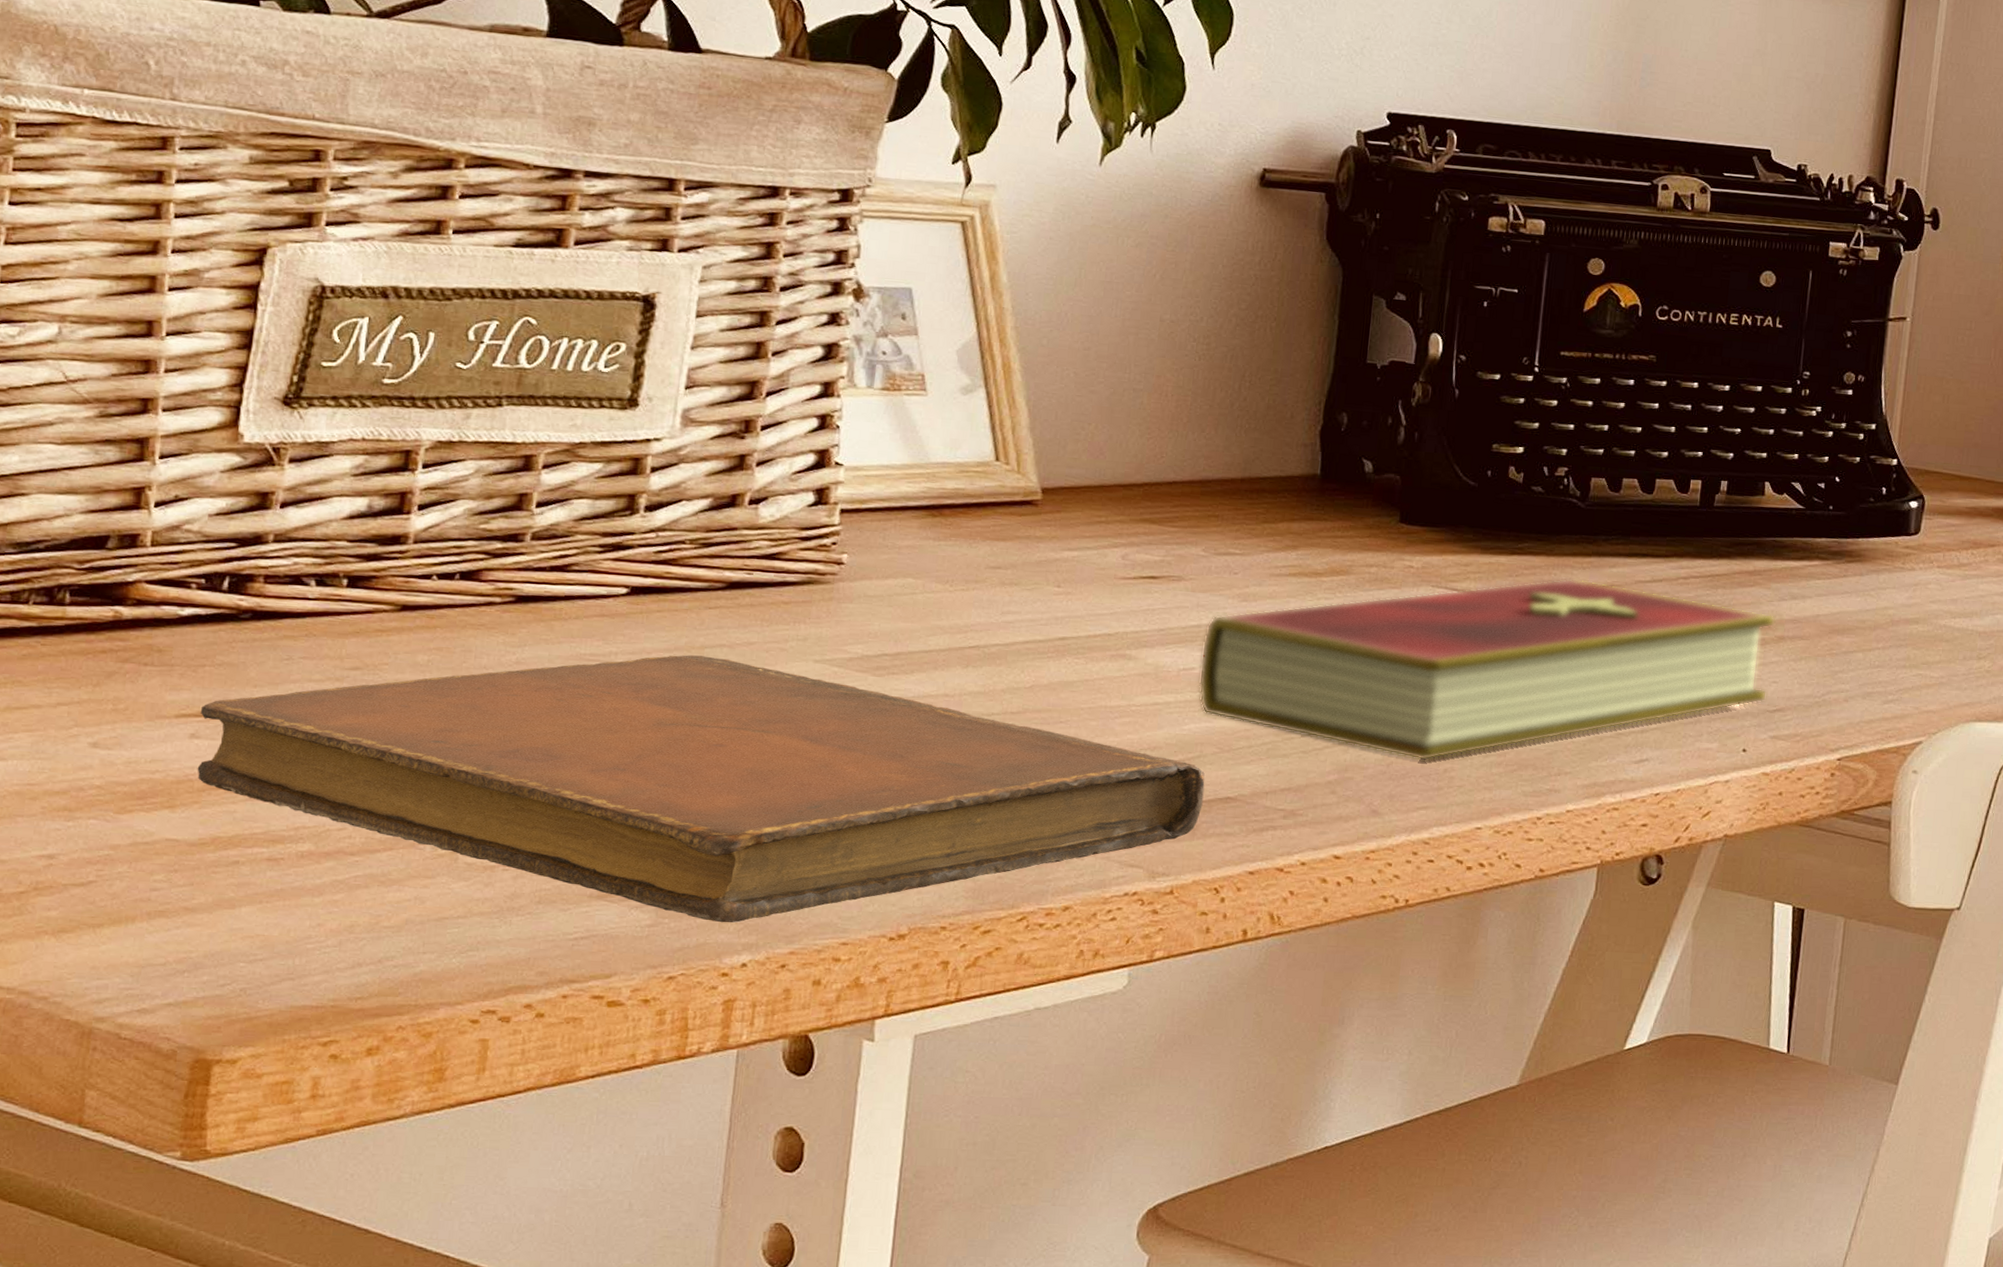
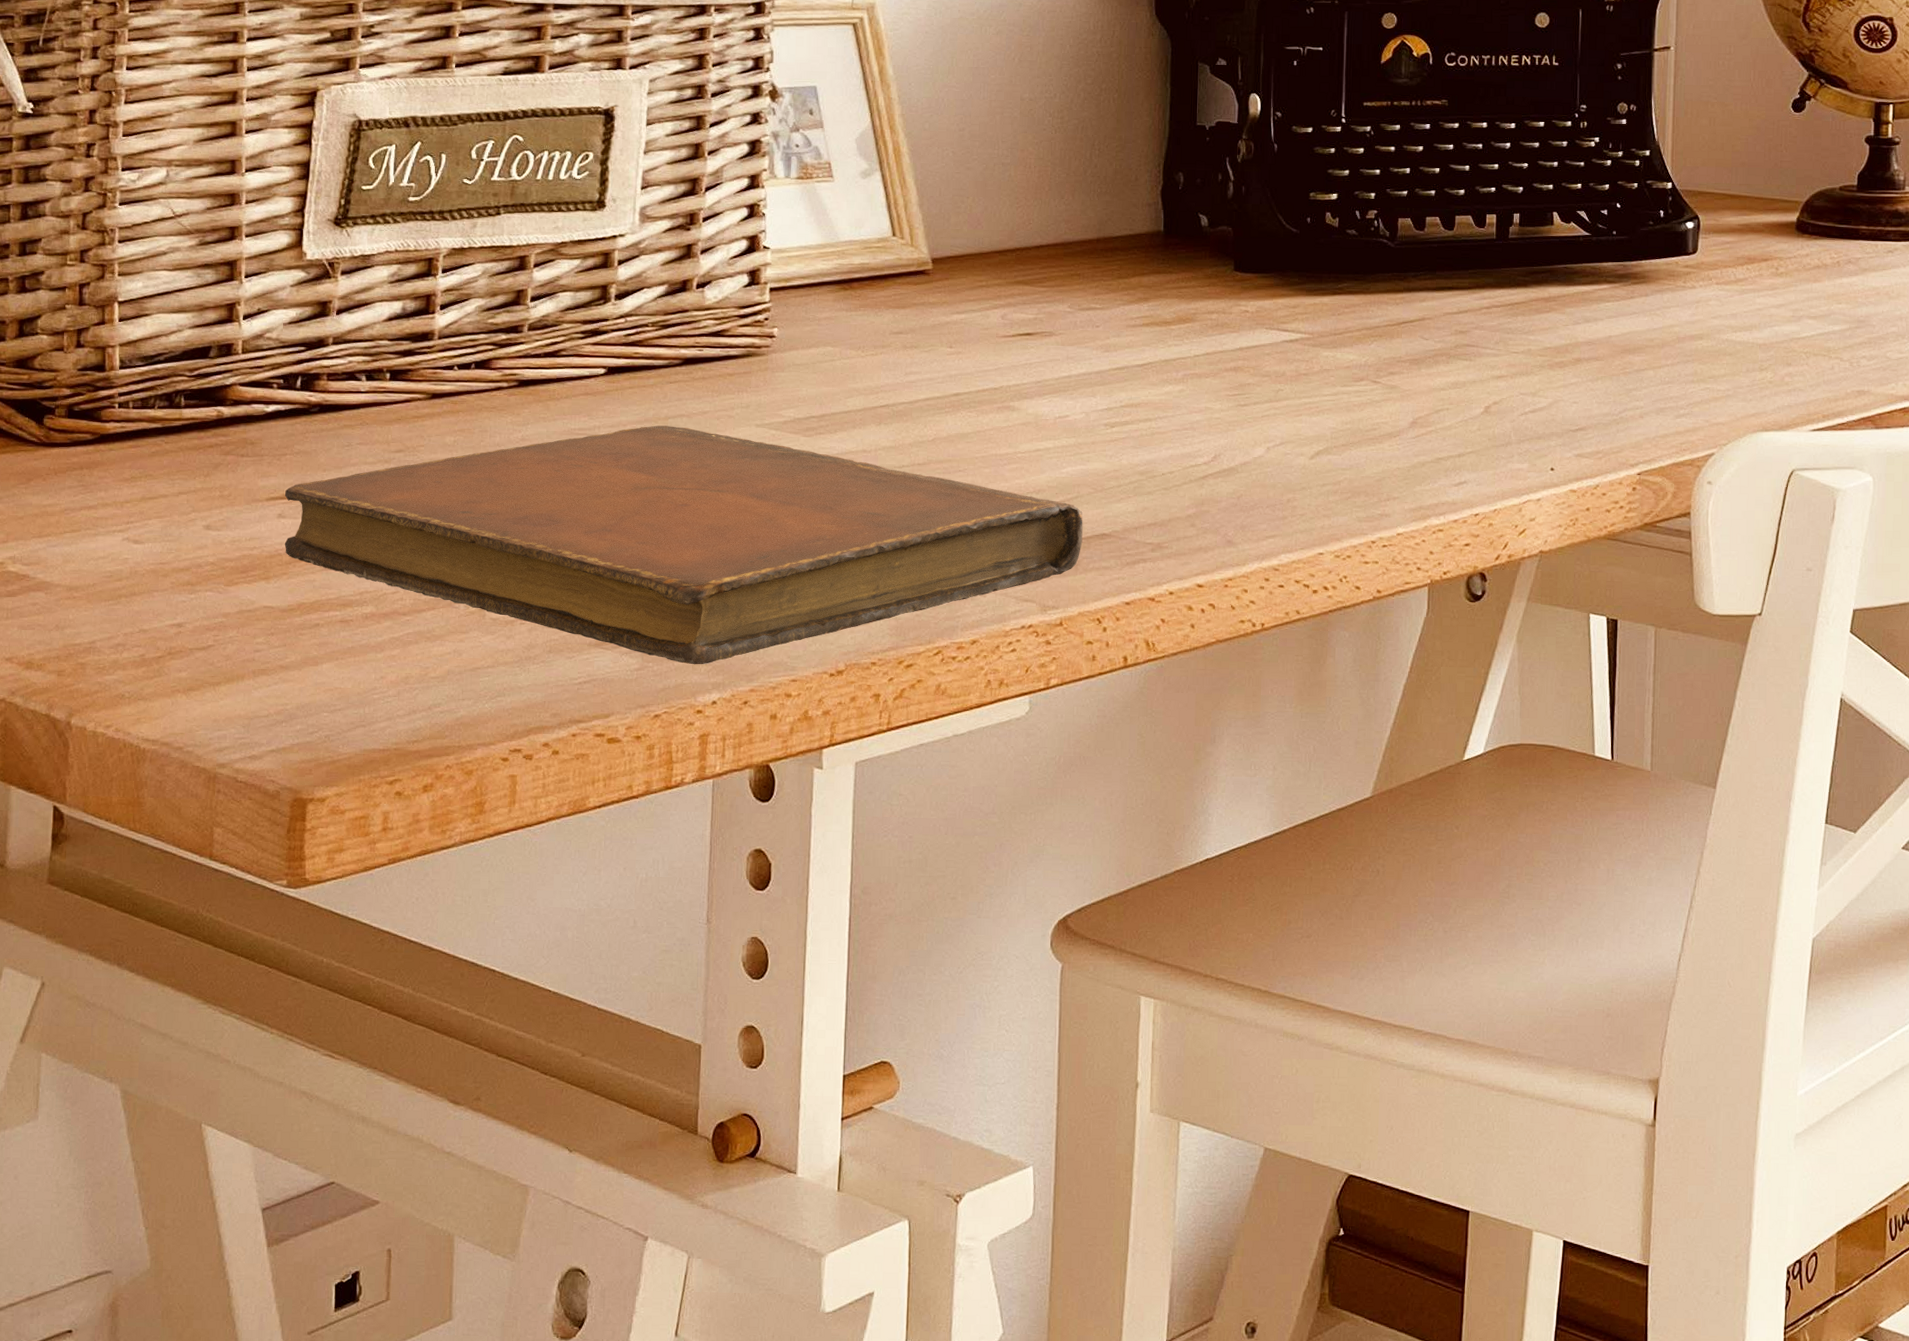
hardcover book: present [1198,578,1775,761] -> none [1072,313,1571,492]

